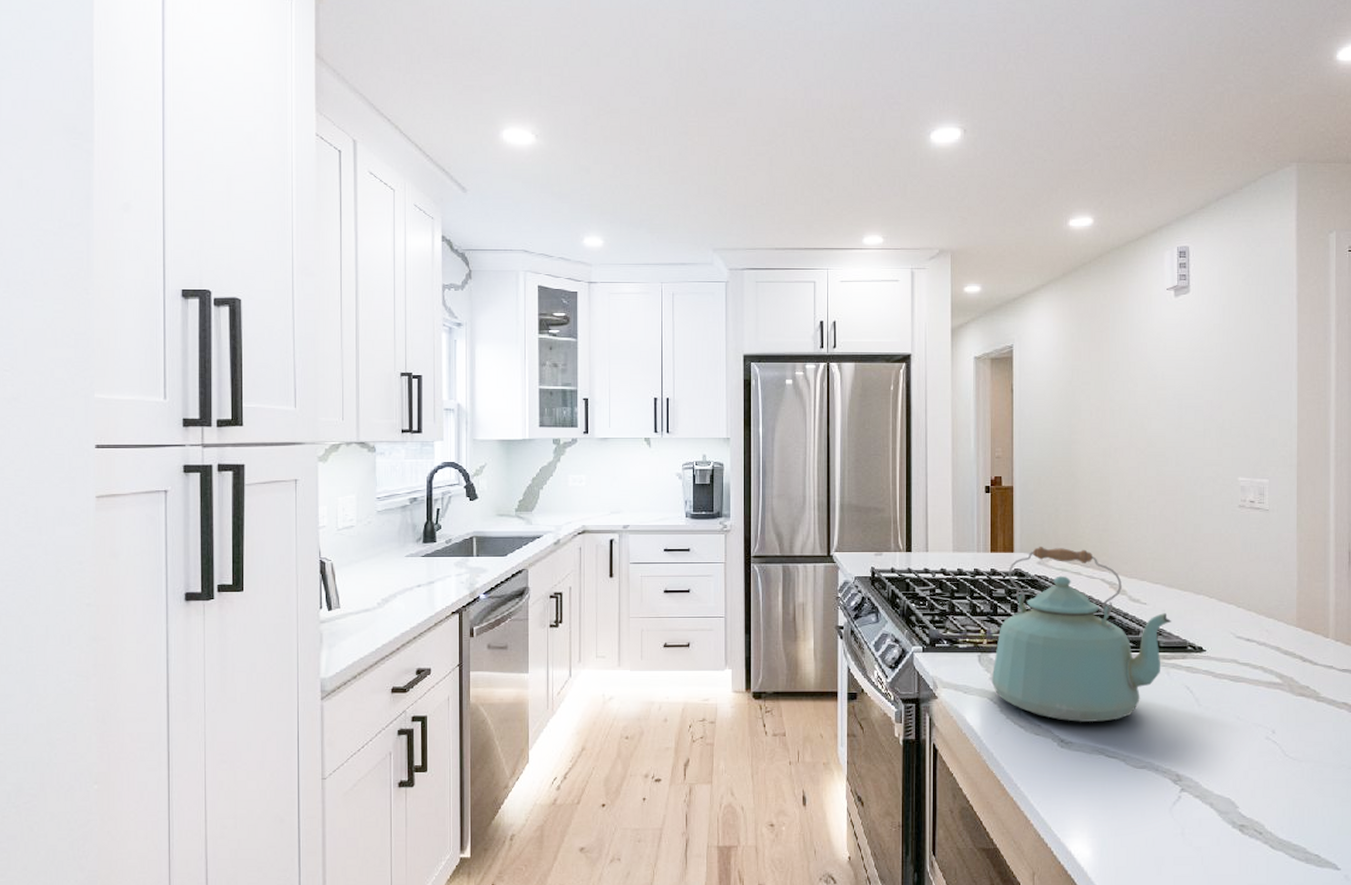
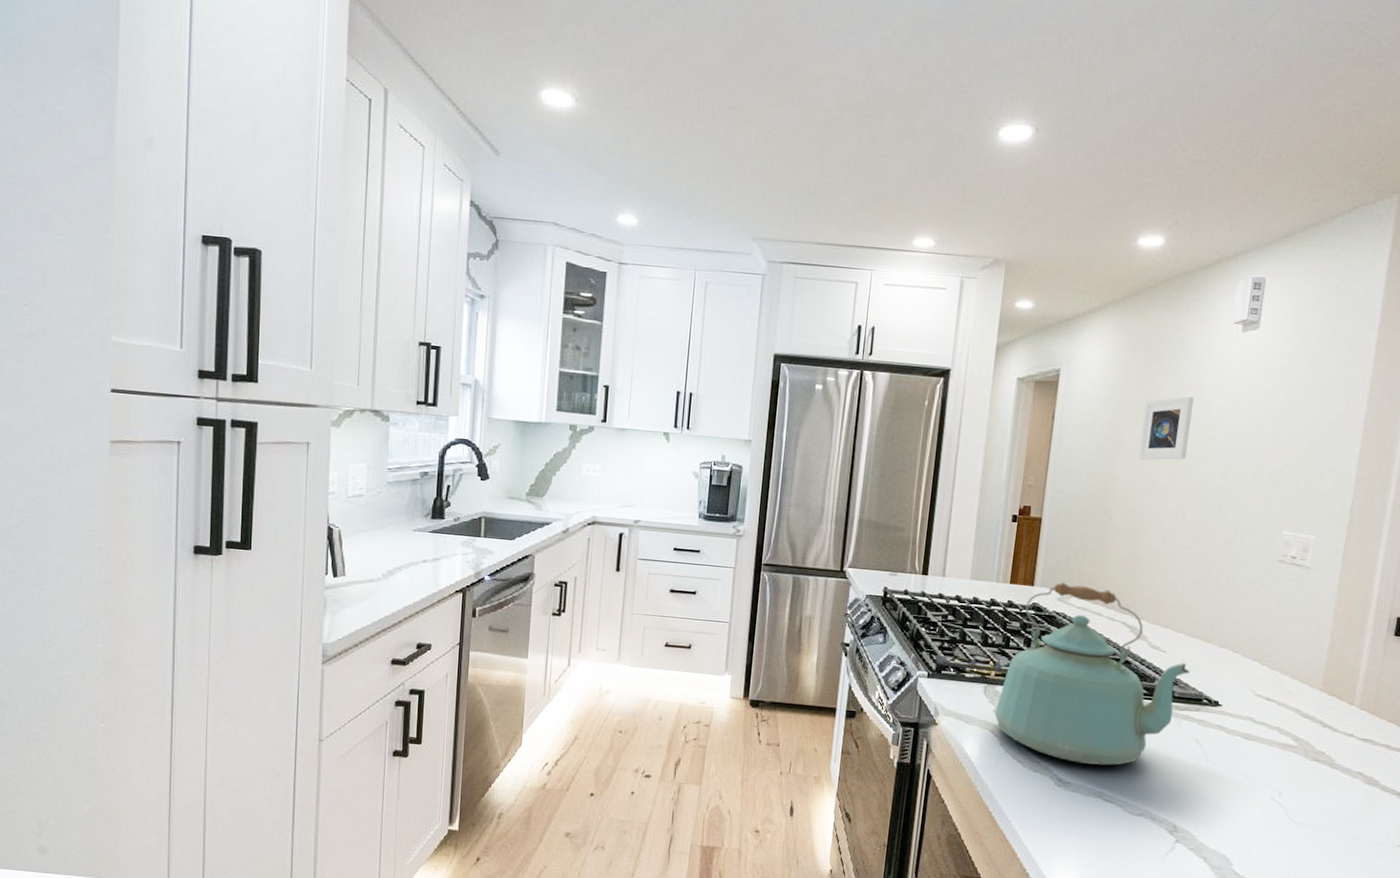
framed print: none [1095,360,1140,422] -> present [1138,396,1194,460]

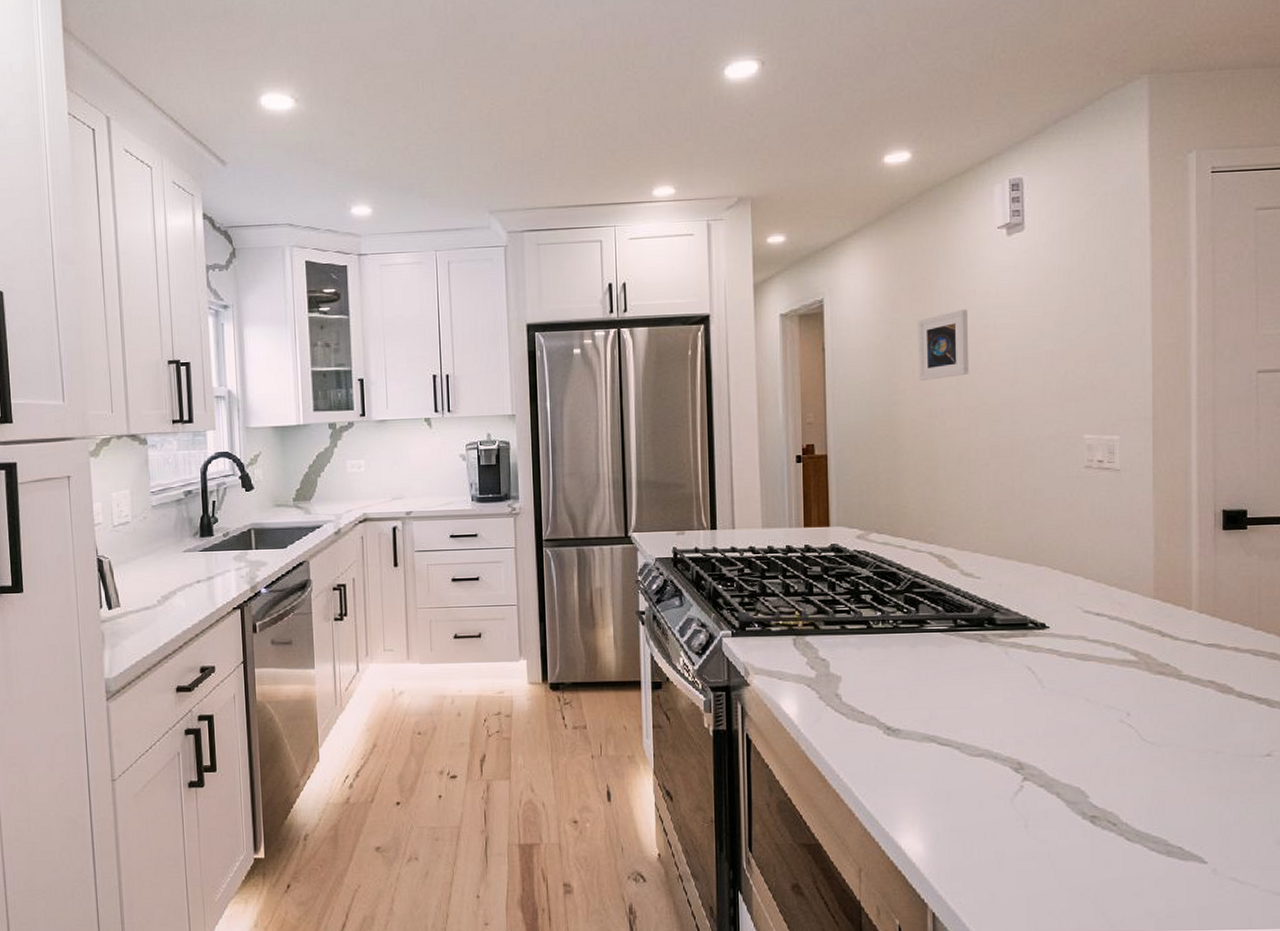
kettle: present [994,582,1191,766] -> none [808,518,1010,708]

